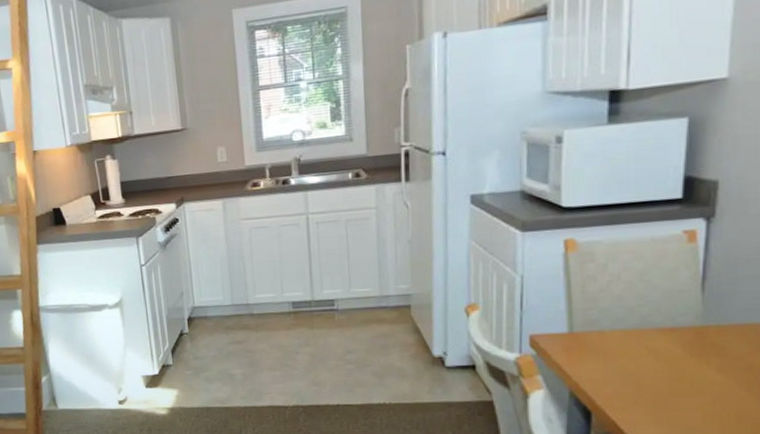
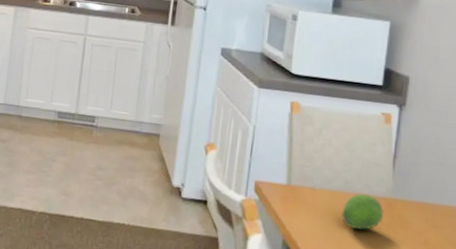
fruit: none [638,326,692,368] -> present [340,193,383,231]

